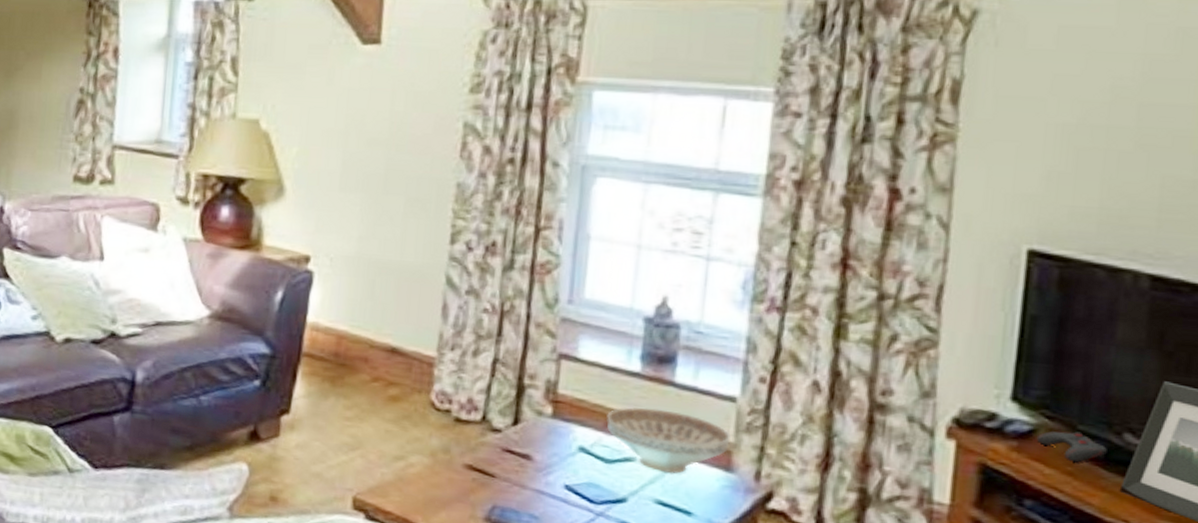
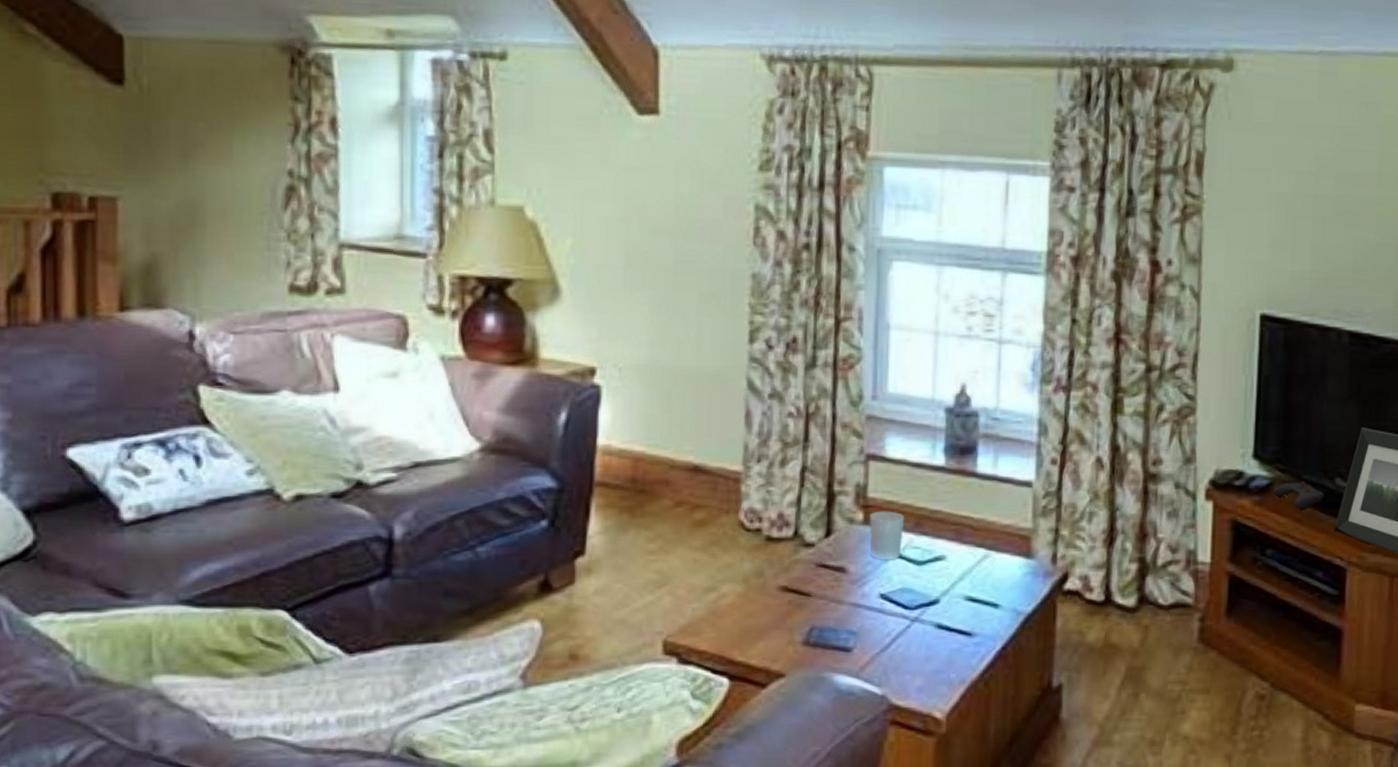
candle holder: none [557,407,596,455] -> present [869,511,905,560]
decorative bowl: present [606,407,730,474] -> none [916,502,1029,567]

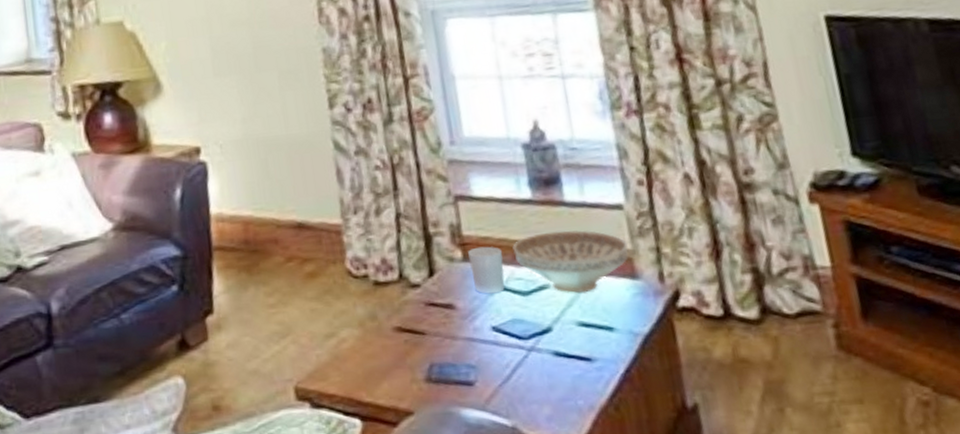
decorative bowl: none [916,502,1029,567] -> present [512,230,629,293]
game controller: present [1273,481,1324,510] -> none [882,173,943,203]

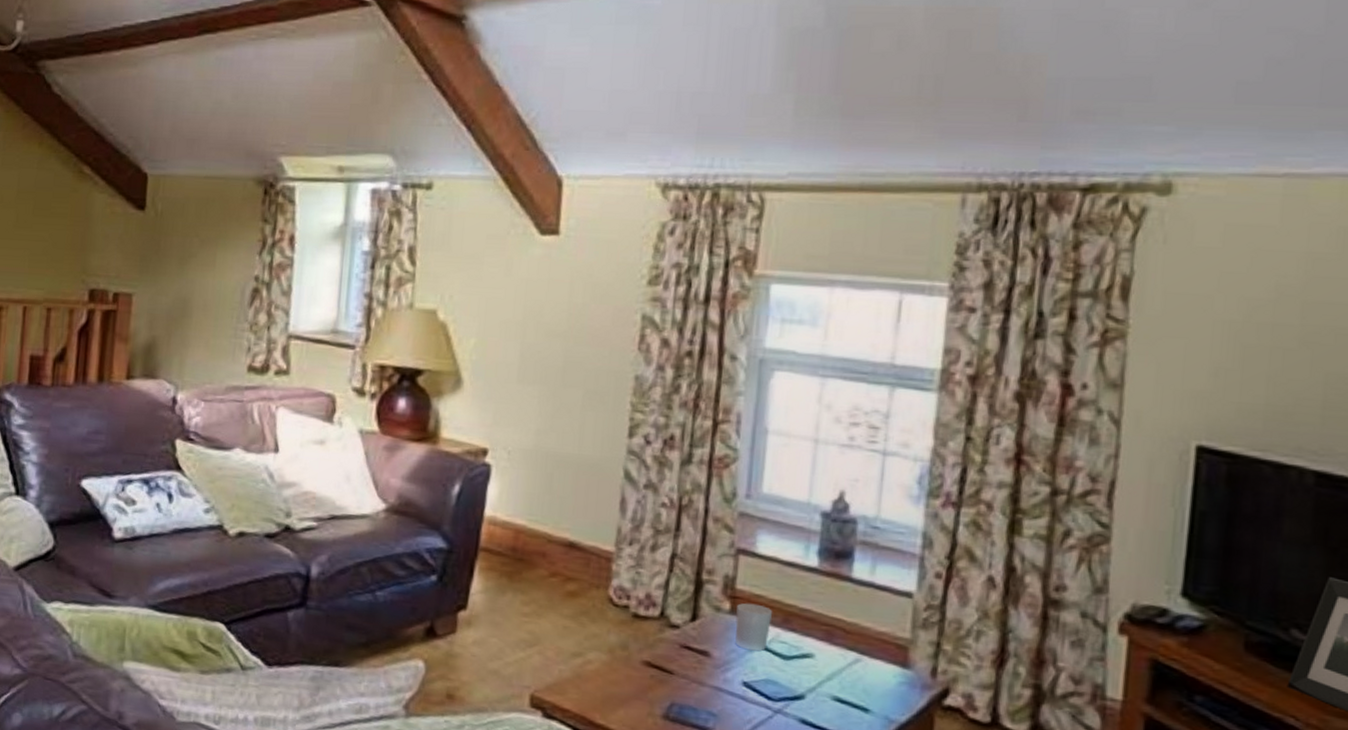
decorative bowl: present [512,230,629,293] -> none [784,603,907,670]

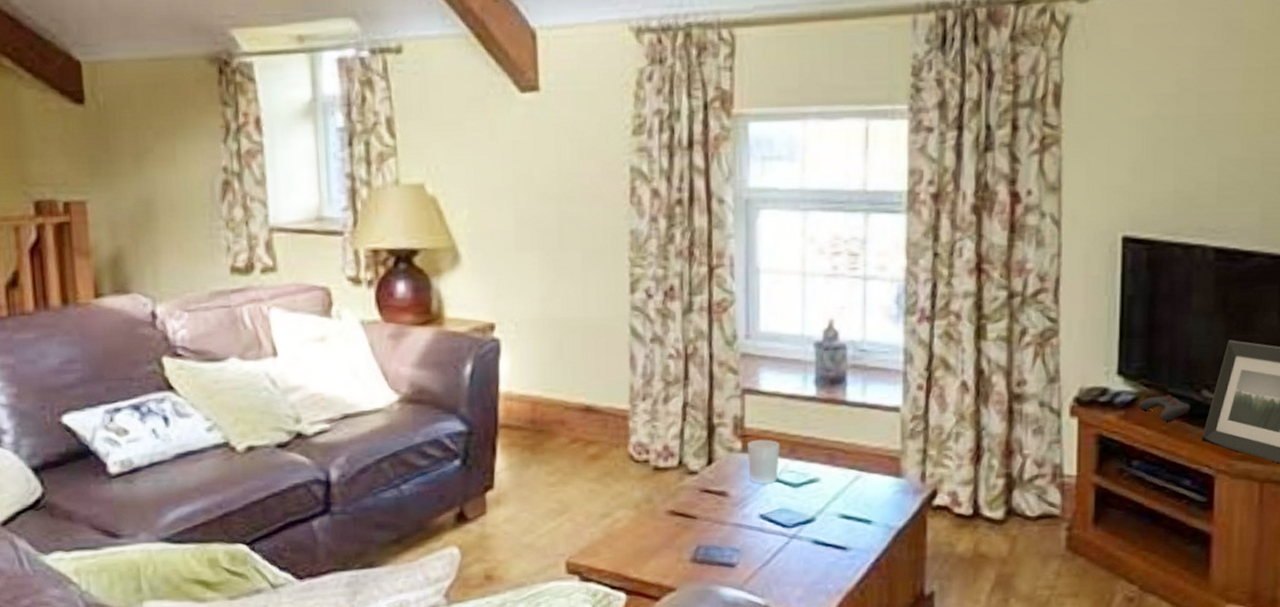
game controller: none [1206,627,1275,659] -> present [1138,394,1191,422]

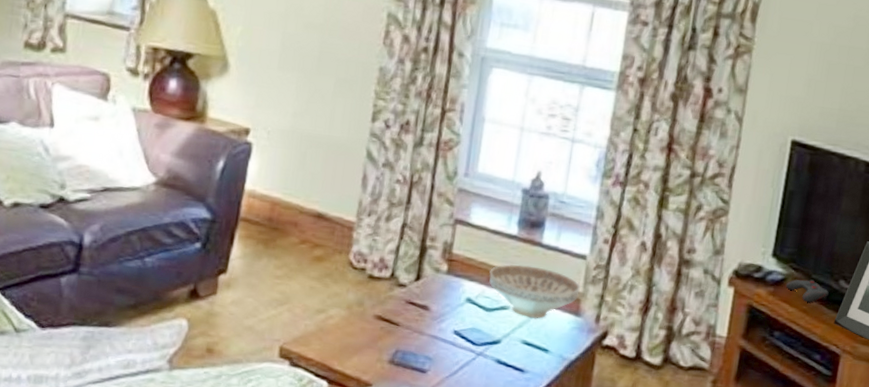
candle holder: present [748,439,780,484] -> none [450,265,481,305]
decorative bowl: none [790,428,898,487] -> present [489,264,580,319]

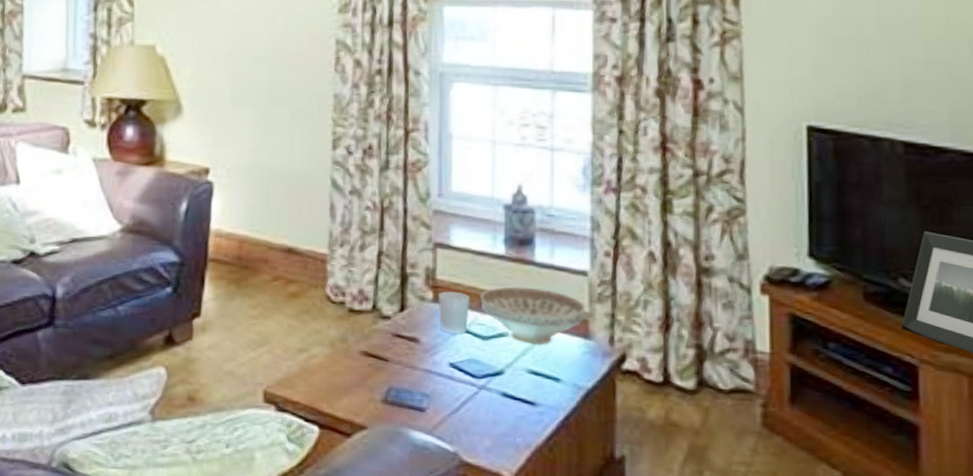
candle holder: none [450,265,481,305] -> present [439,291,470,334]
game controller: present [785,279,829,303] -> none [831,280,888,307]

